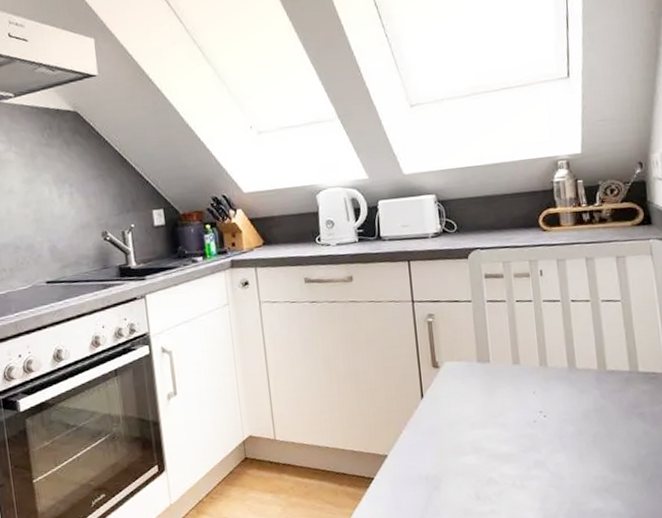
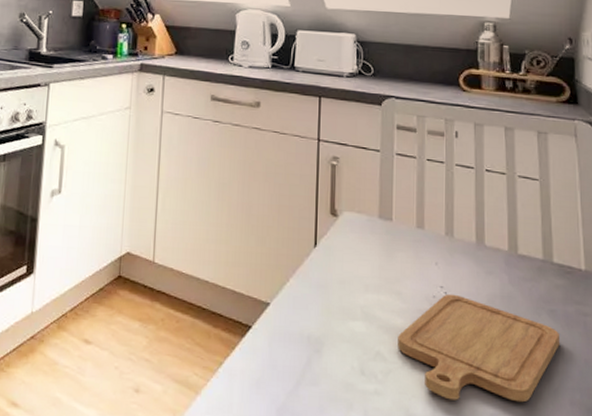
chopping board: none [506,415,650,505] -> present [398,294,561,403]

